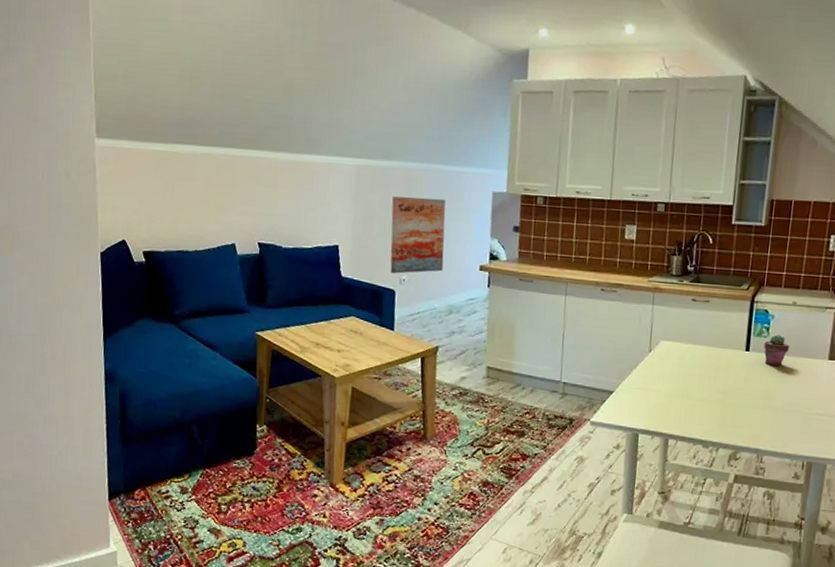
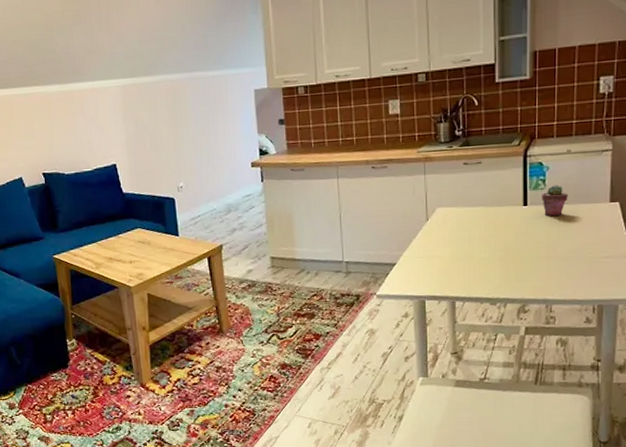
wall art: present [390,196,446,274] -> none [160,104,217,183]

